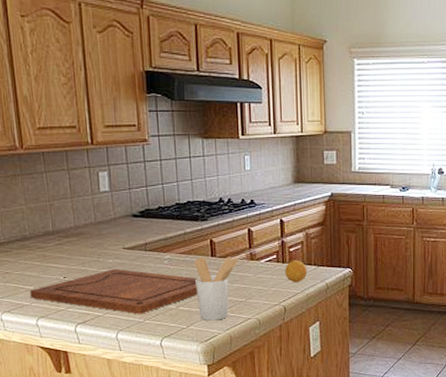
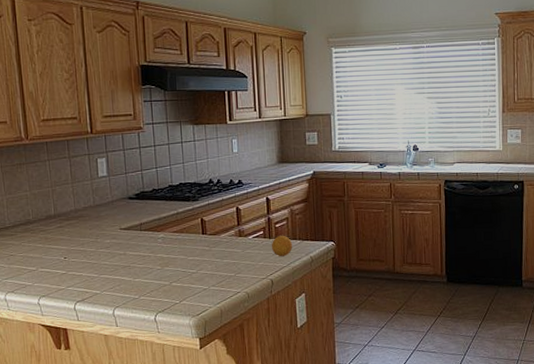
cutting board: present [30,268,197,314] -> none [32,248,189,291]
utensil holder: present [194,256,239,321] -> none [186,234,228,296]

